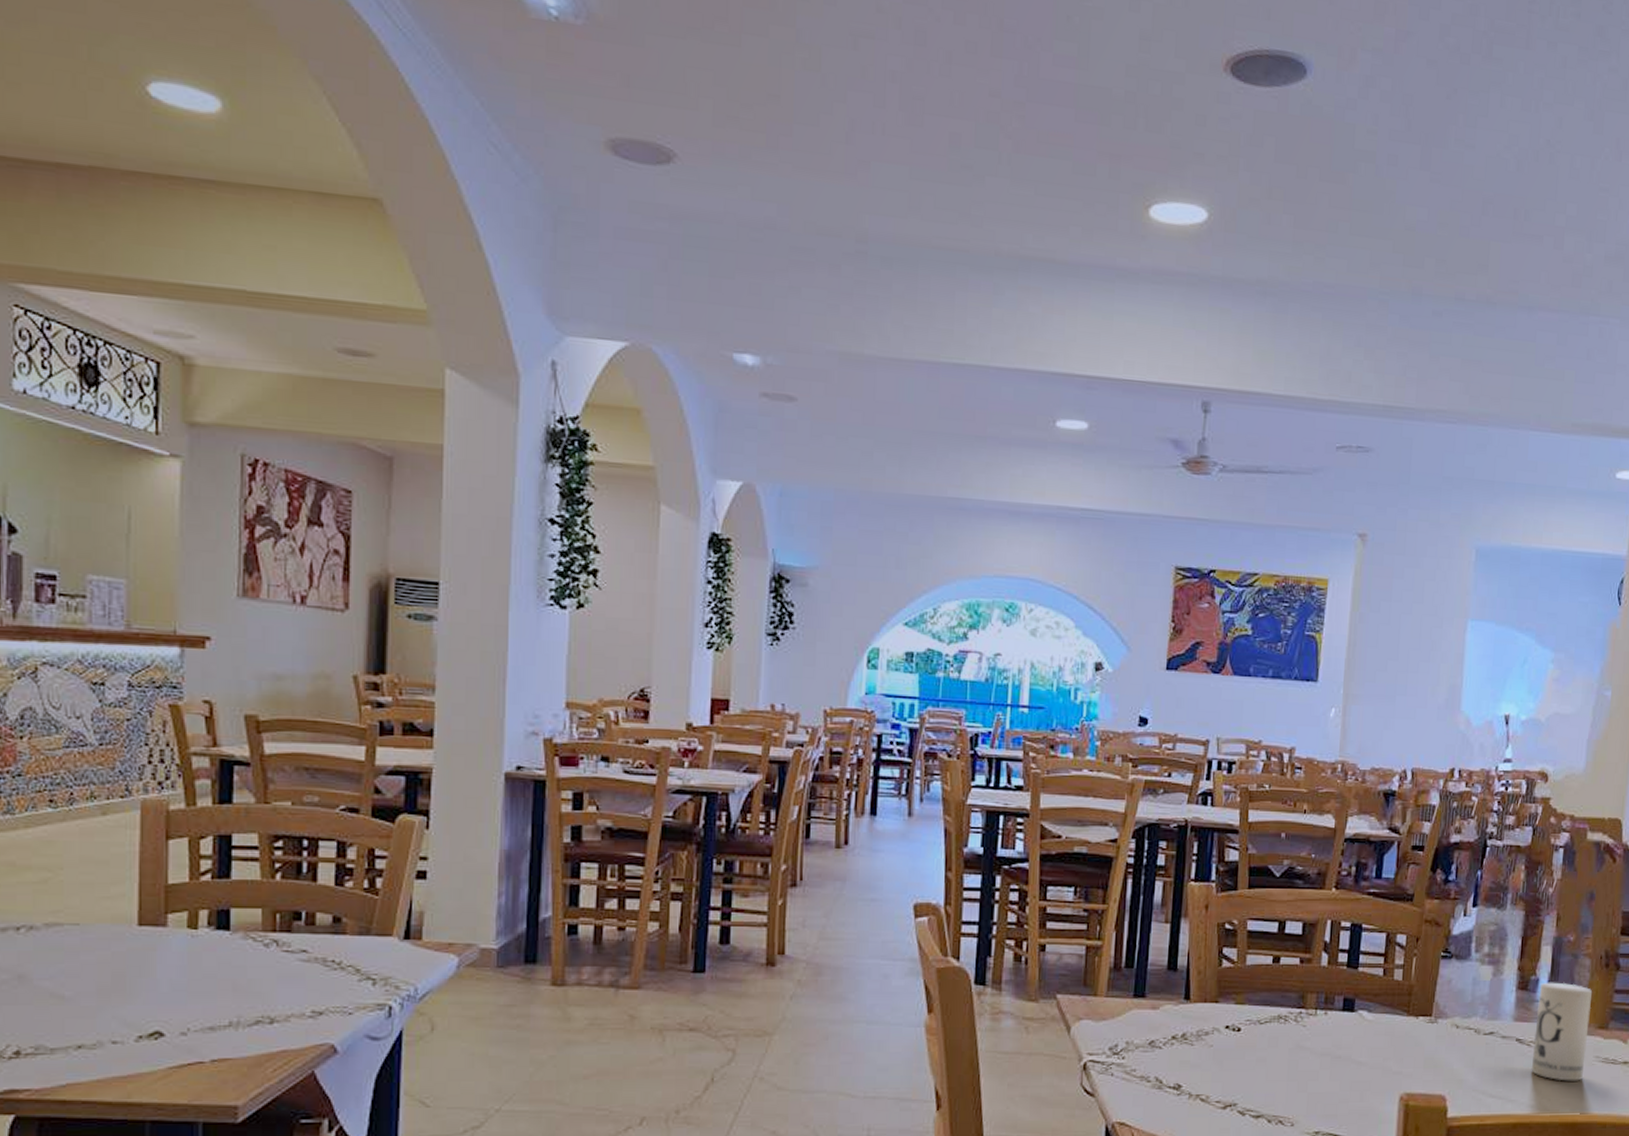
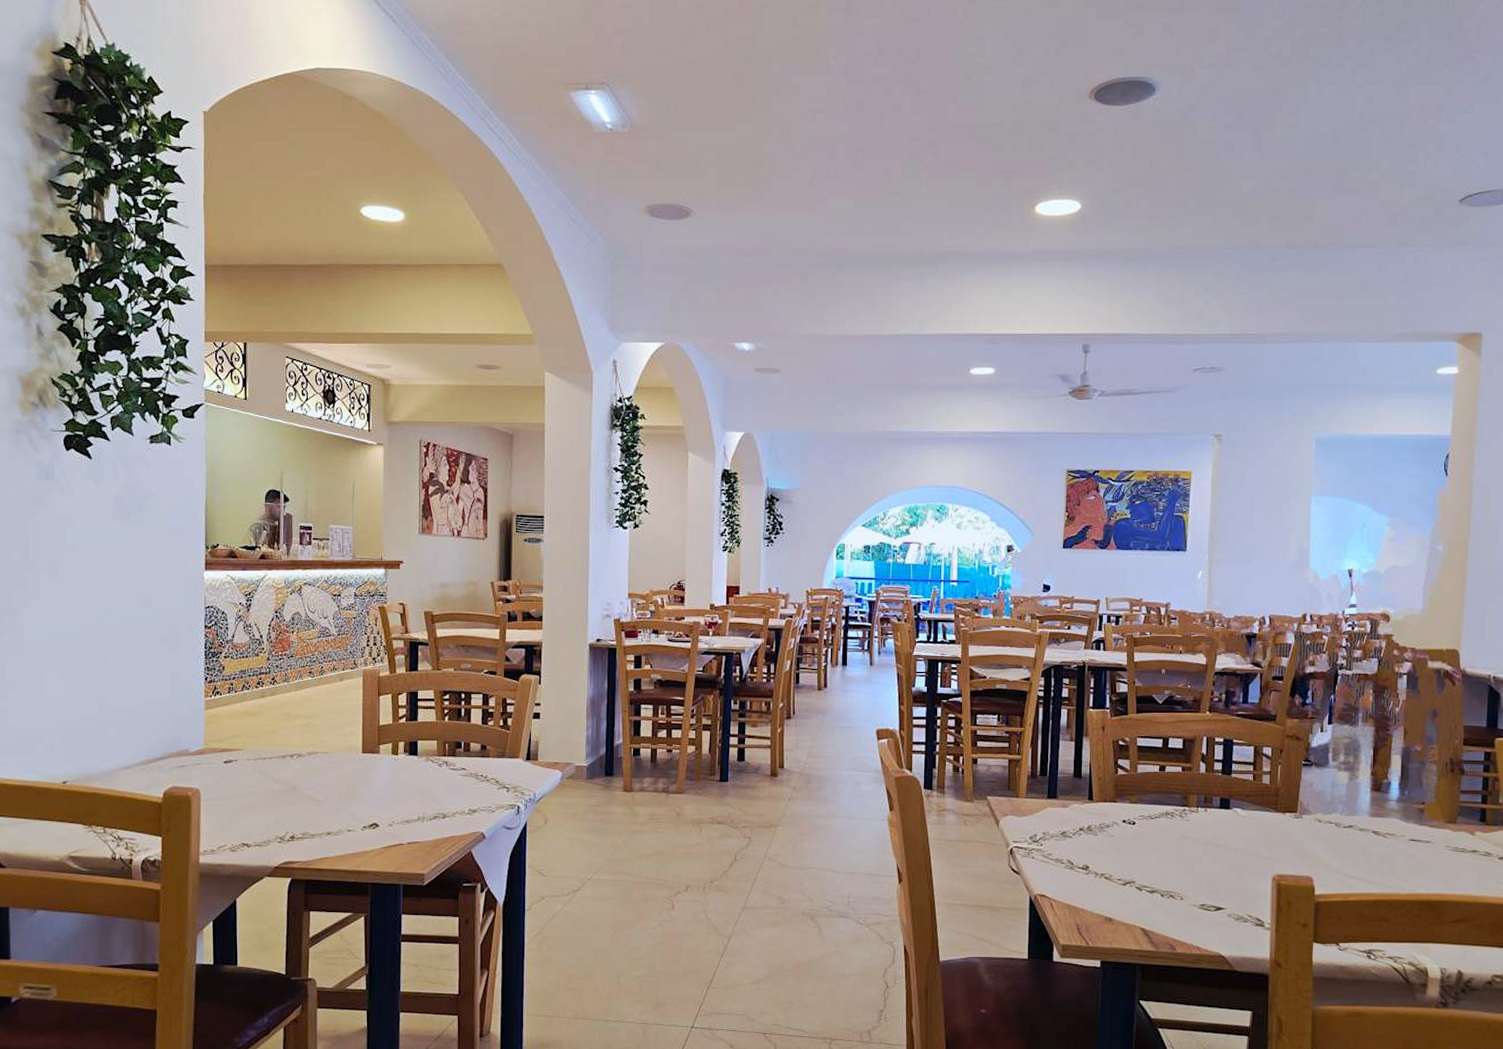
candle: present [1531,982,1593,1081] -> none [1387,784,1440,866]

